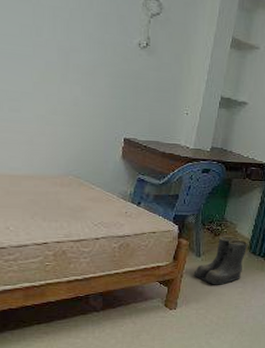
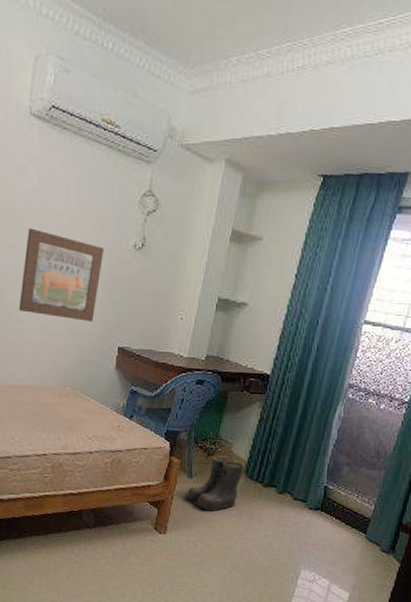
wall art: none [11,17,108,114] -> present [18,228,105,322]

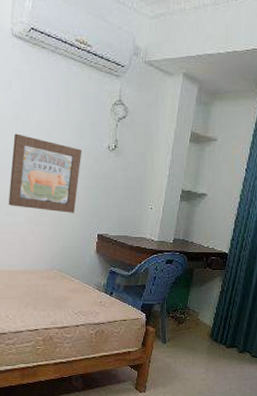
boots: present [184,456,245,511] -> none [160,323,210,371]

